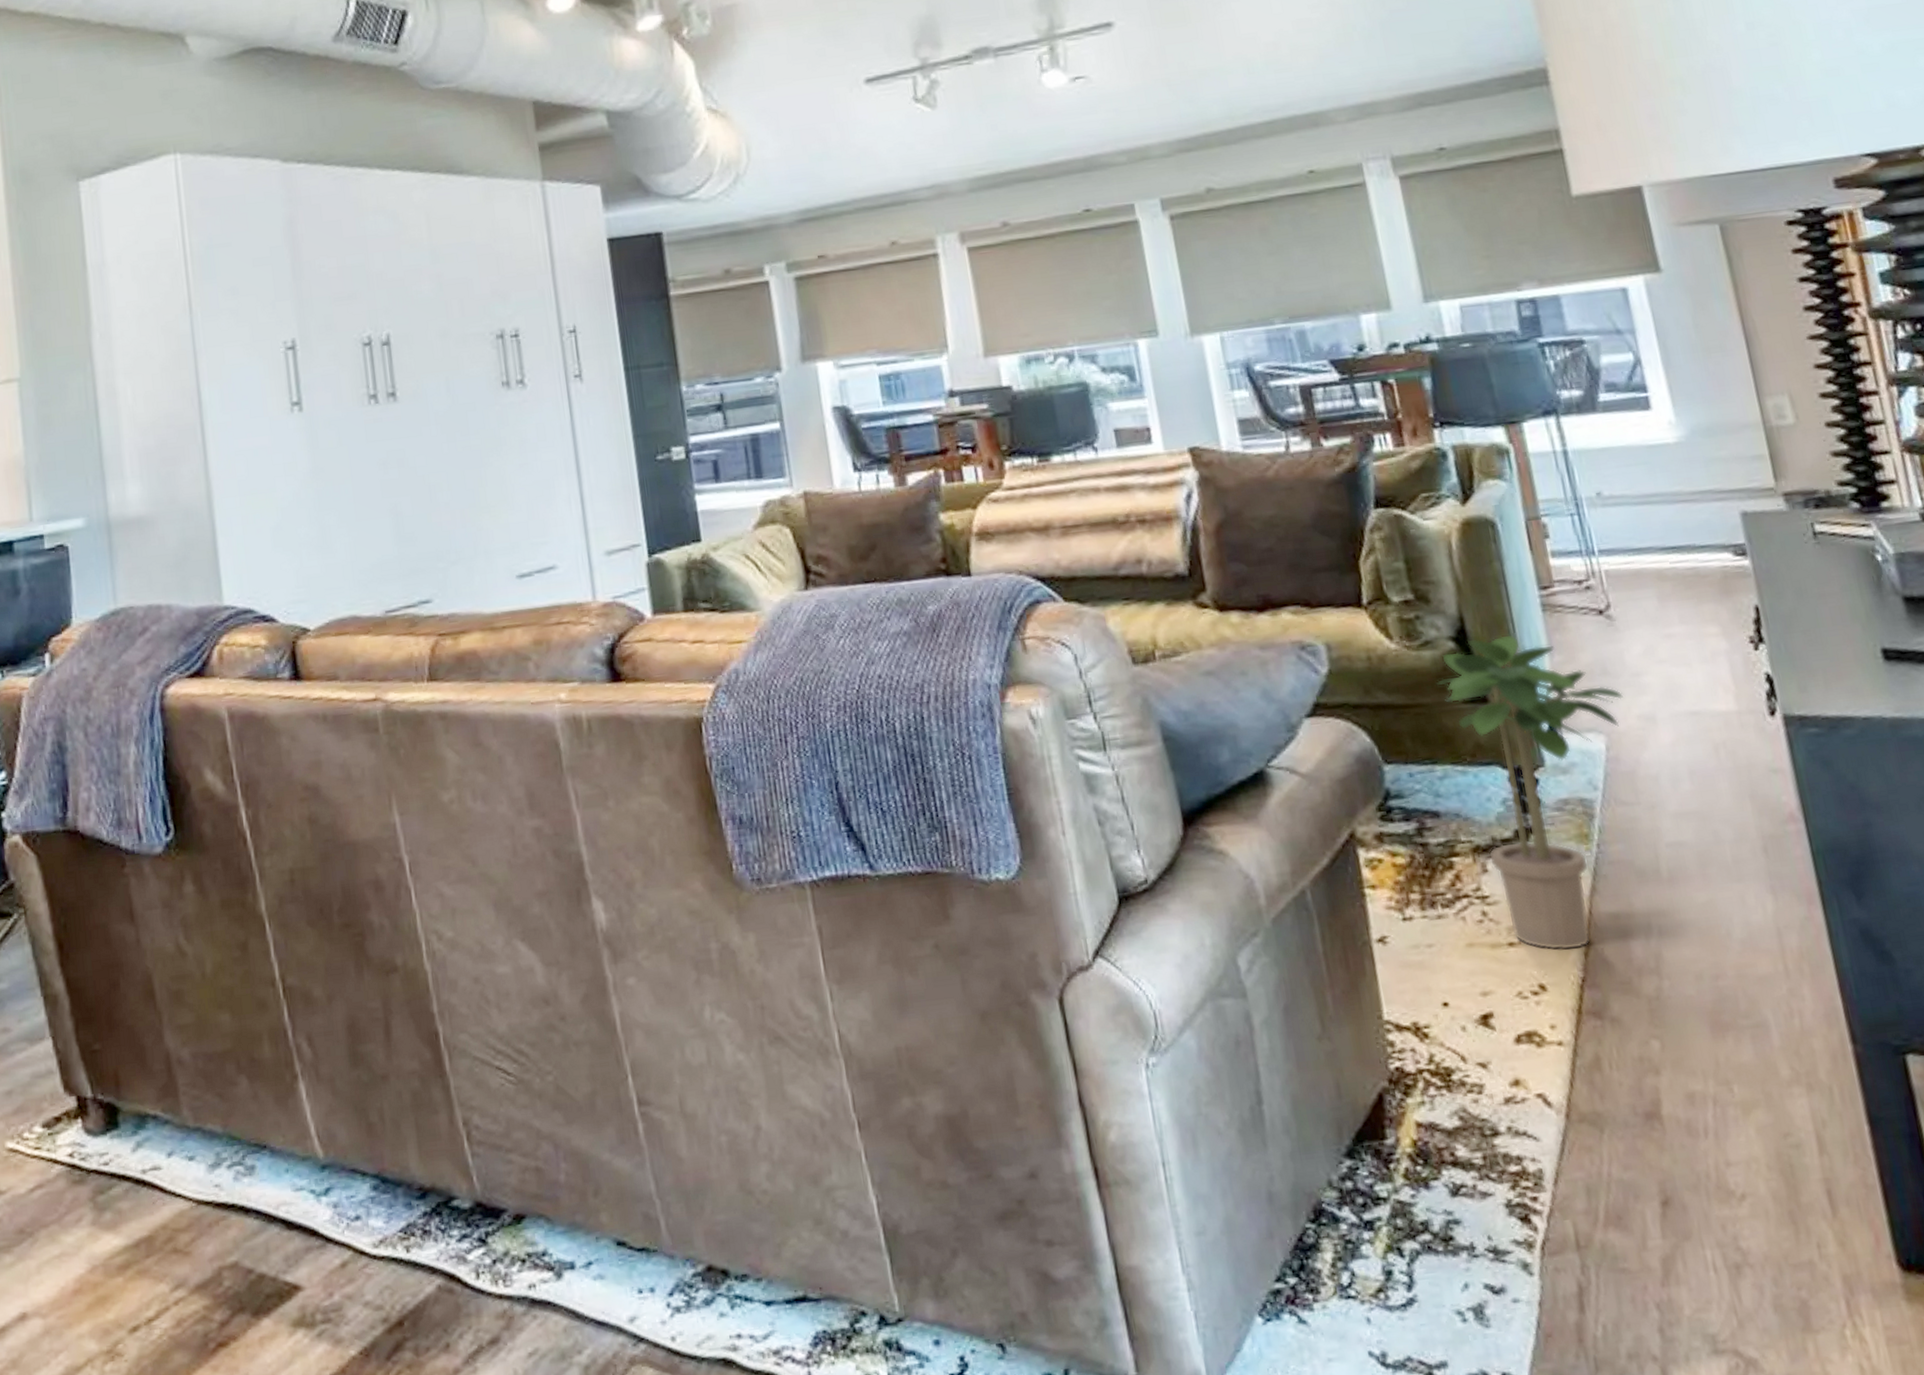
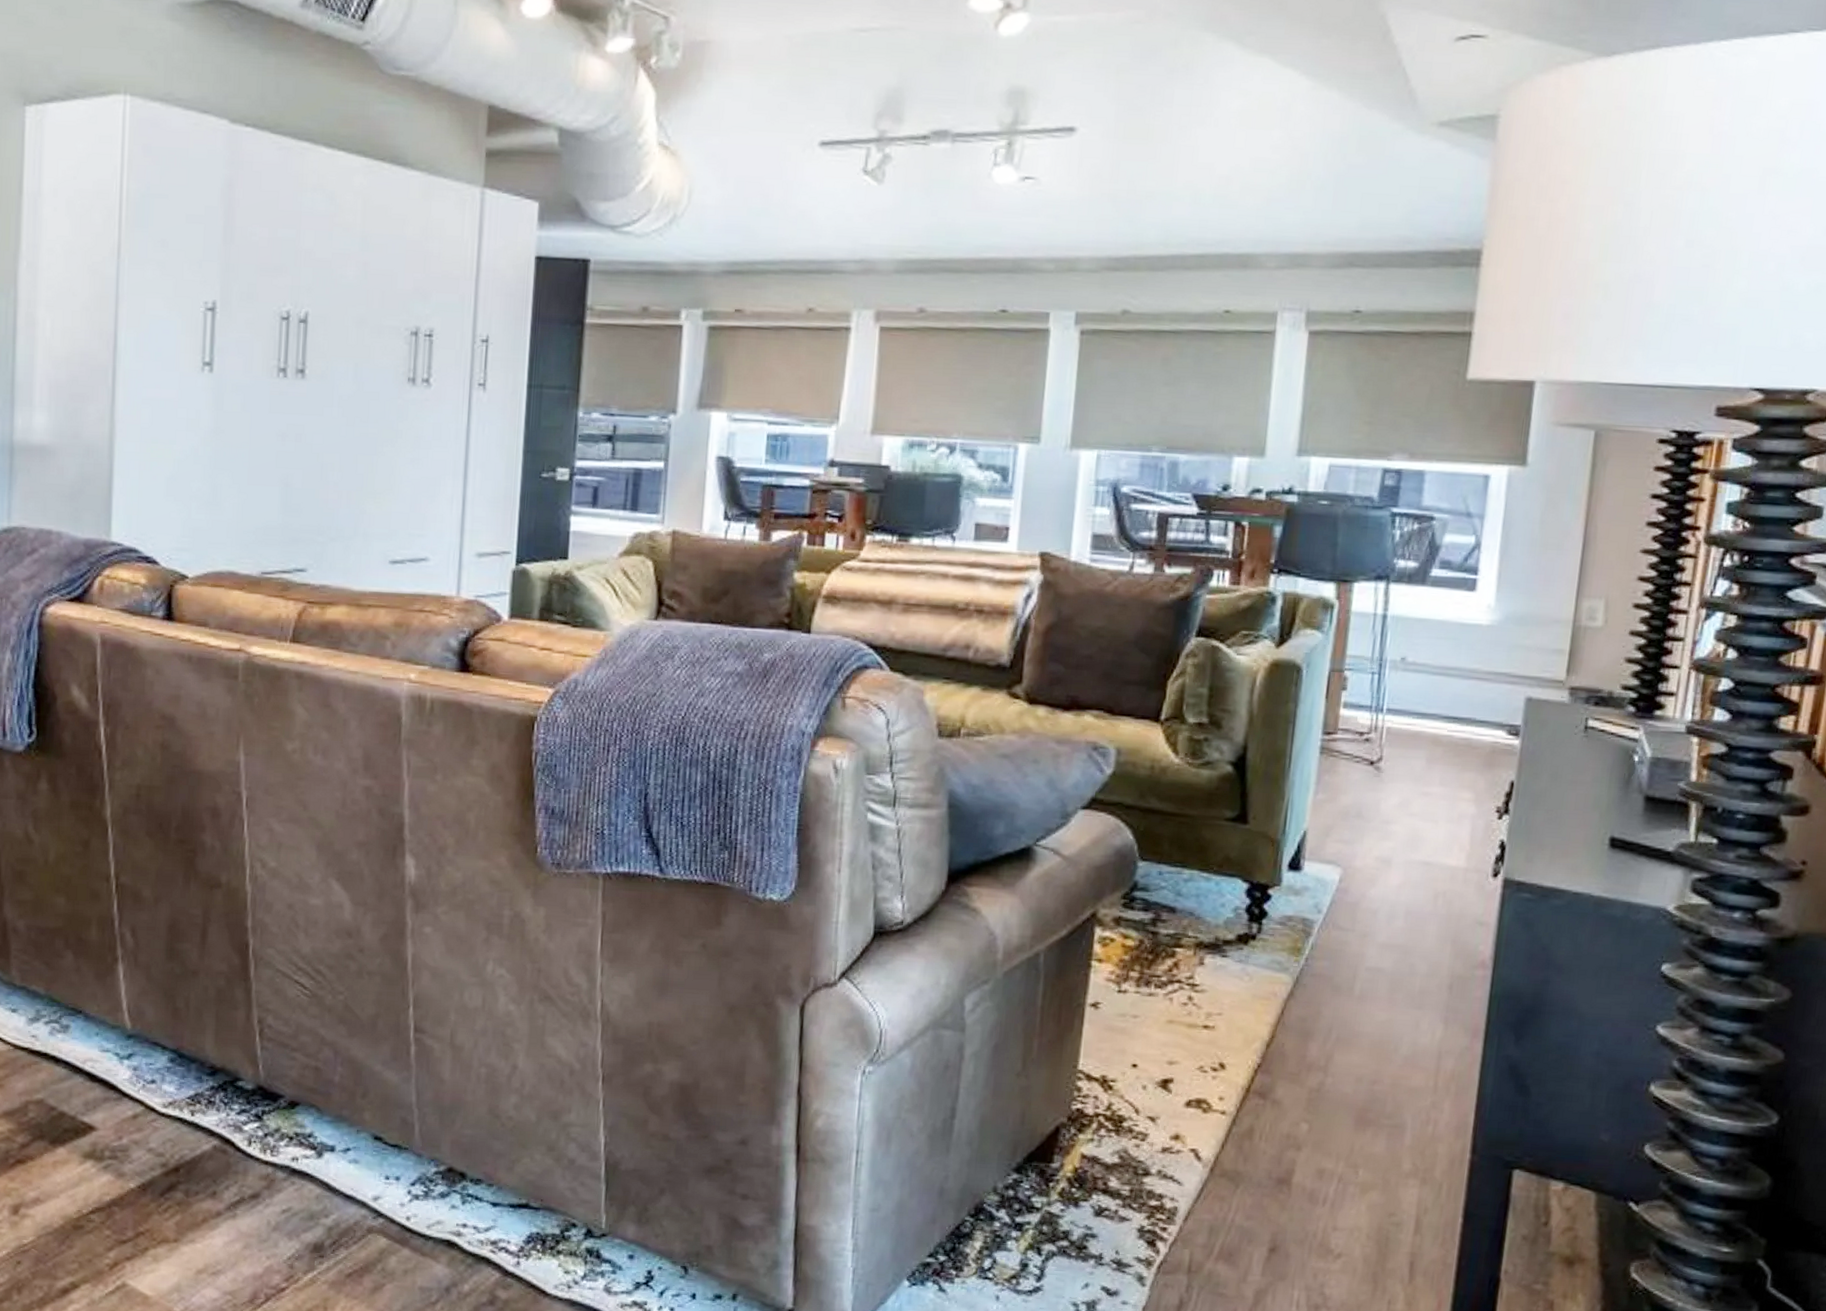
potted plant: present [1437,634,1624,951] -> none [1206,767,1370,1041]

